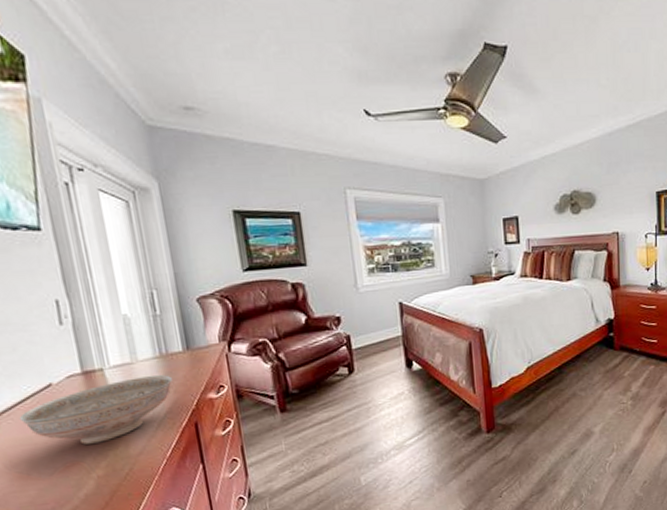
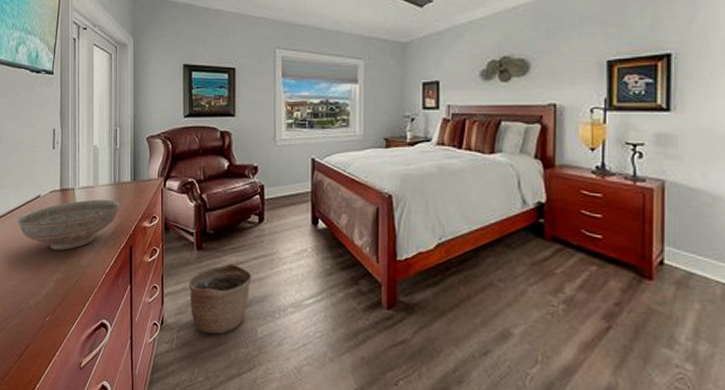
basket: none [275,419,348,494] -> present [188,263,252,334]

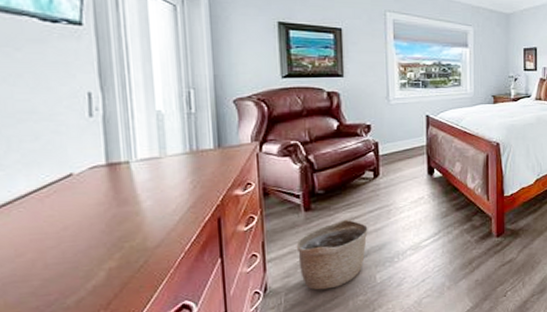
decorative bowl: present [16,199,120,251] -> none [32,170,201,235]

